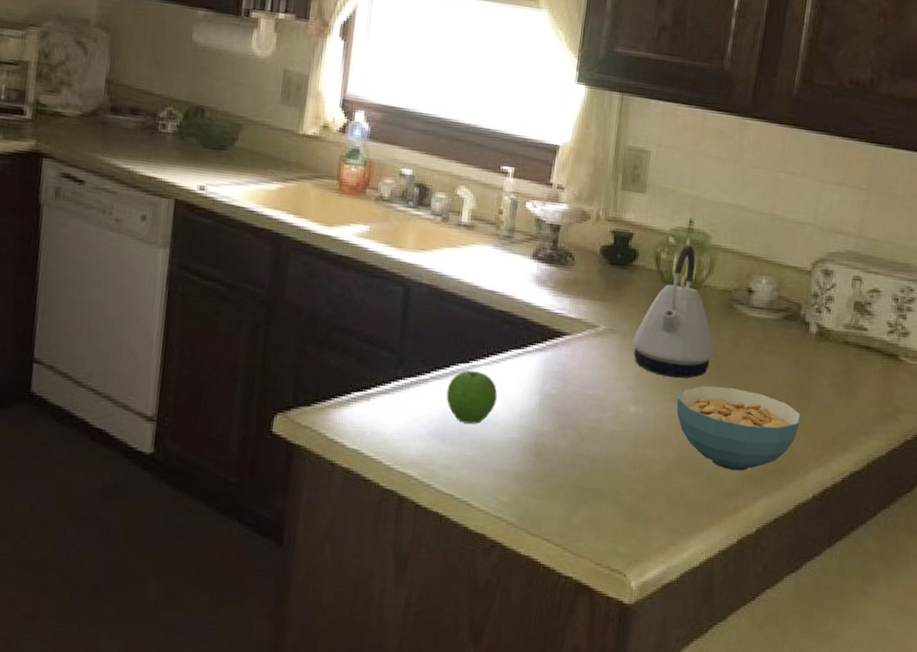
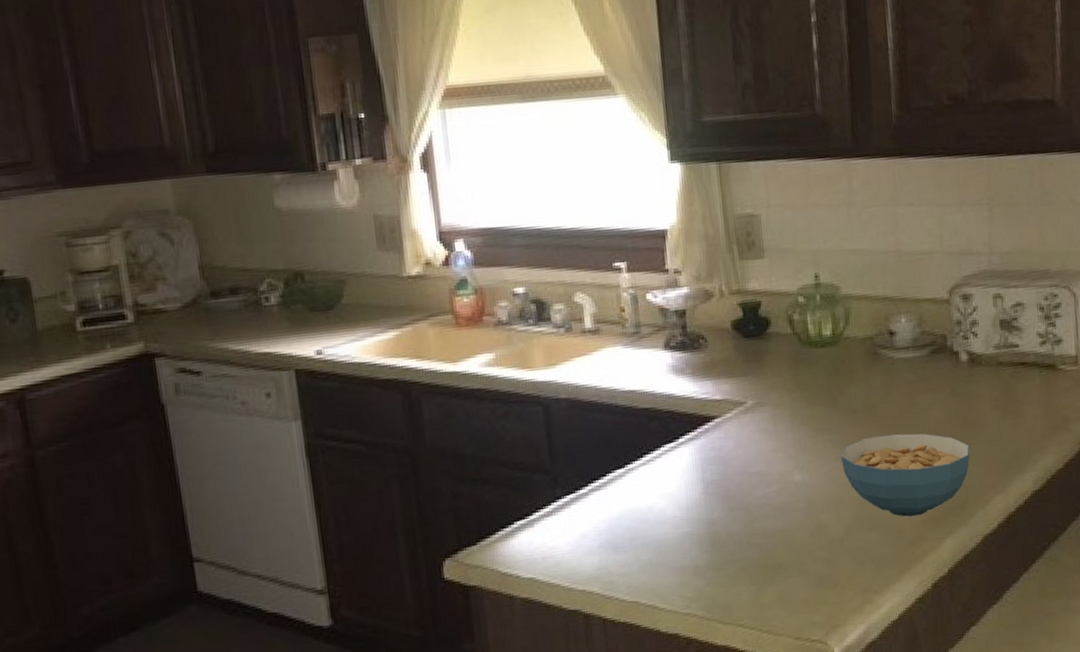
fruit: present [446,370,498,424] -> none [608,474,661,529]
kettle: present [632,245,715,379] -> none [783,300,869,438]

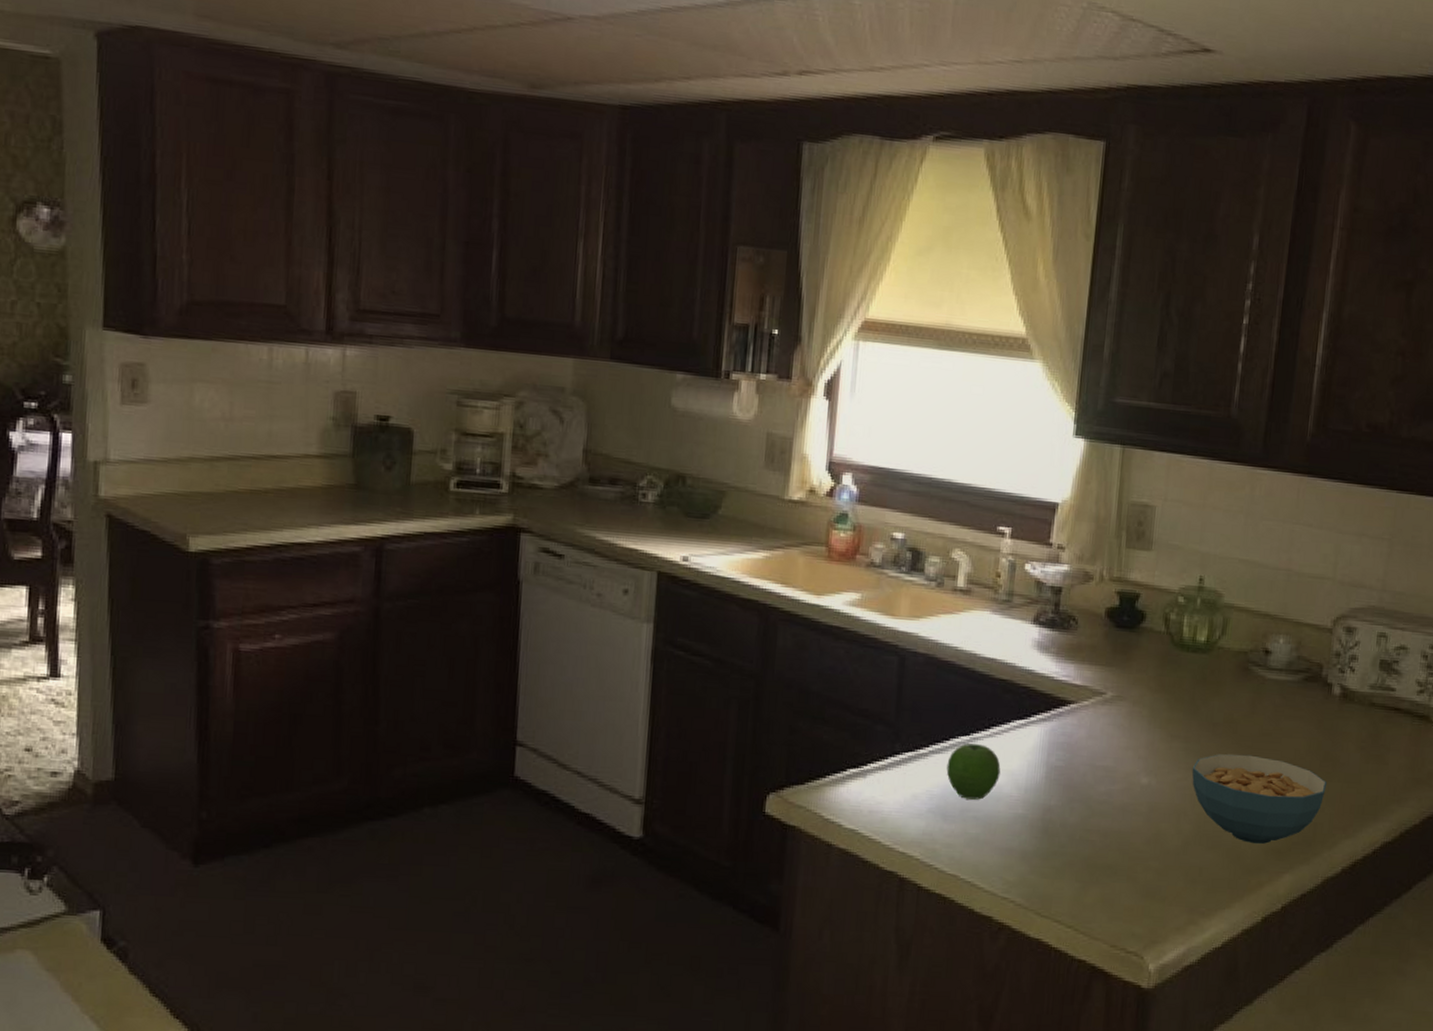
fruit: none [608,474,661,529] -> present [946,743,1001,800]

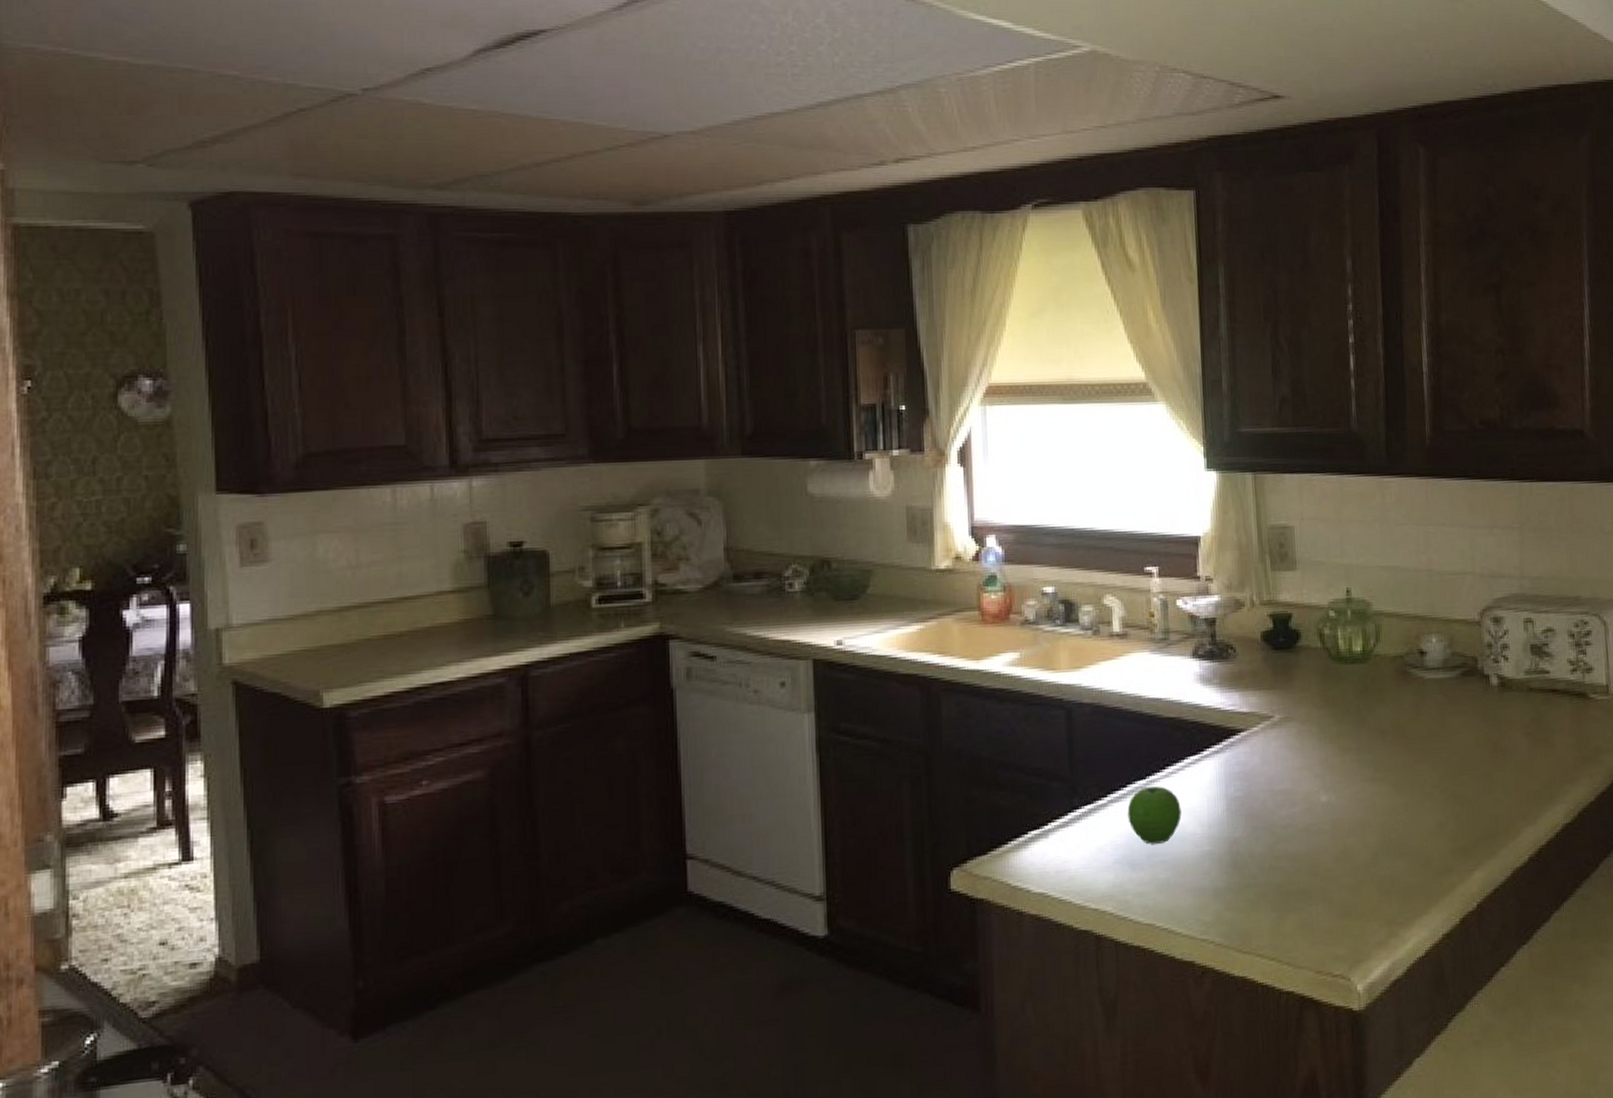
cereal bowl: present [1192,754,1328,844] -> none [1368,757,1501,846]

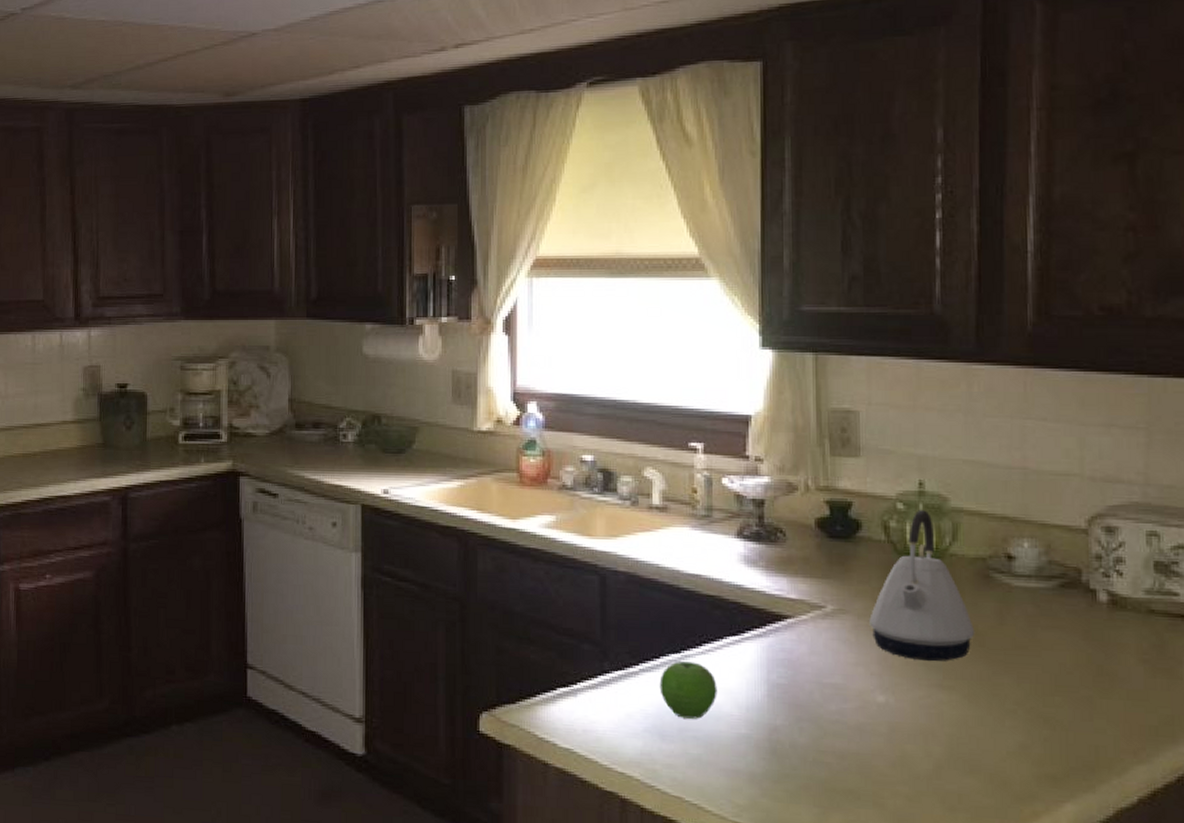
kettle: none [1311,616,1398,758] -> present [869,510,975,662]

